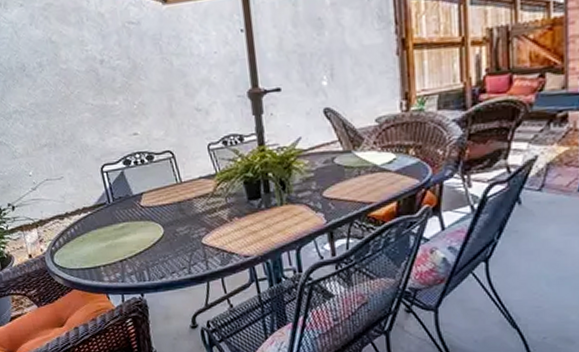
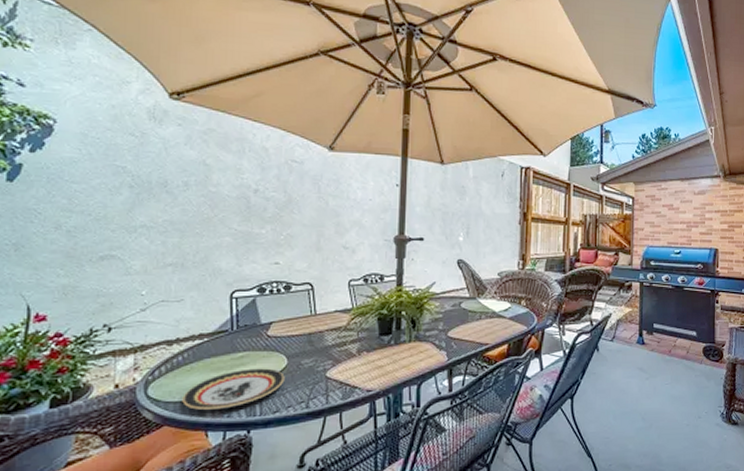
plate: none [82,237,165,276] -> present [182,368,285,411]

